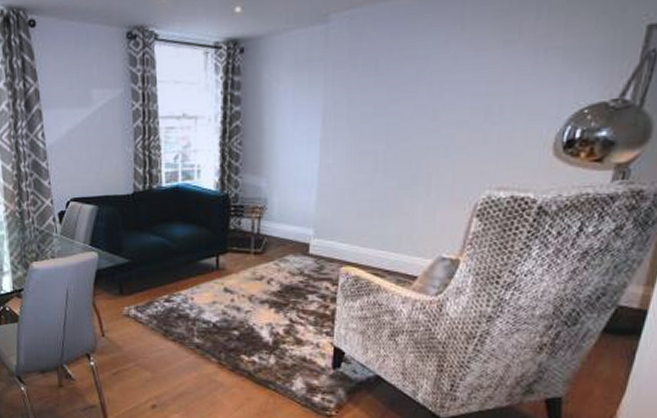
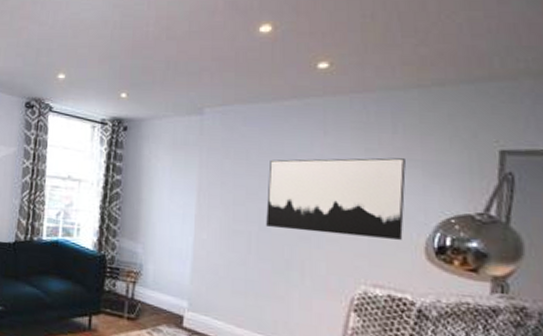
wall art: none [394,47,546,143] -> present [266,158,406,240]

